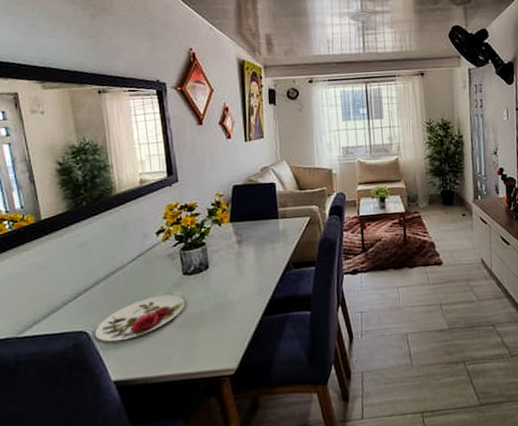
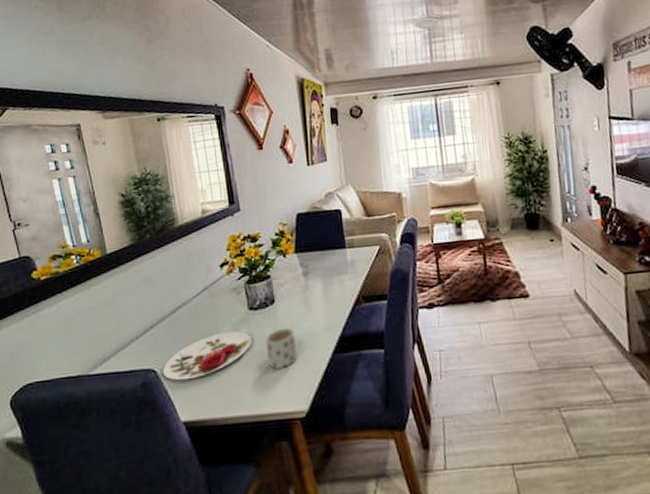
mug: none [198,291,229,331] -> present [265,327,298,370]

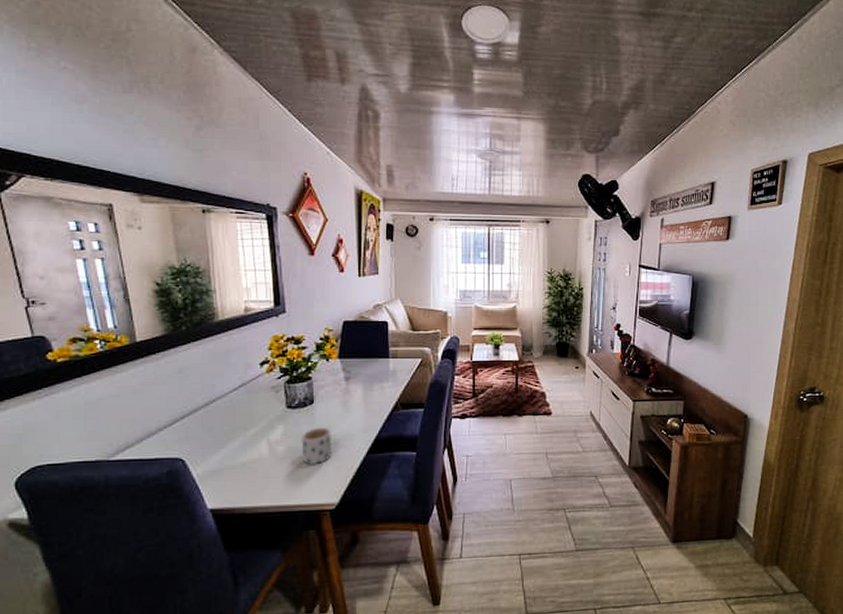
plate: present [162,330,252,381] -> none [191,427,287,471]

